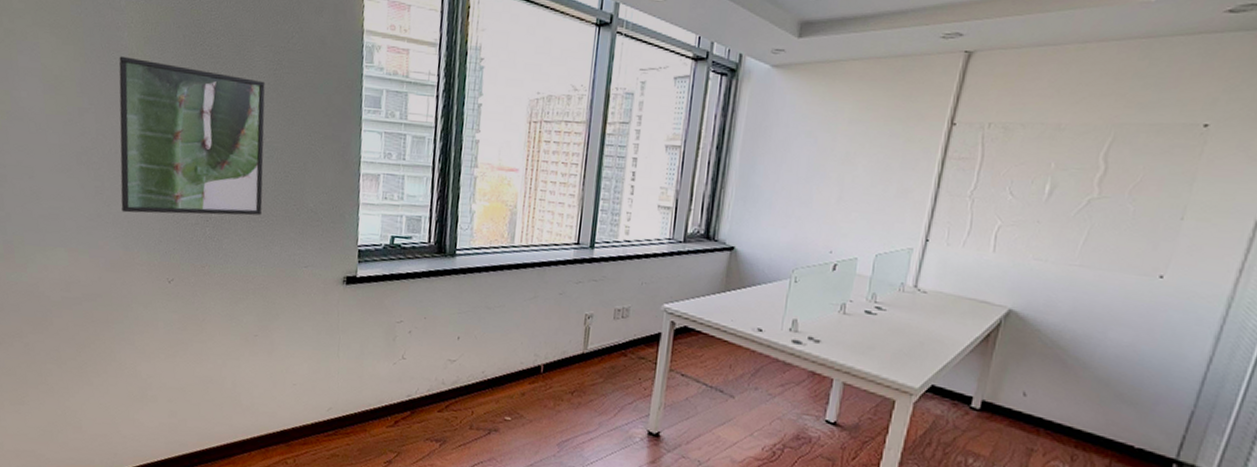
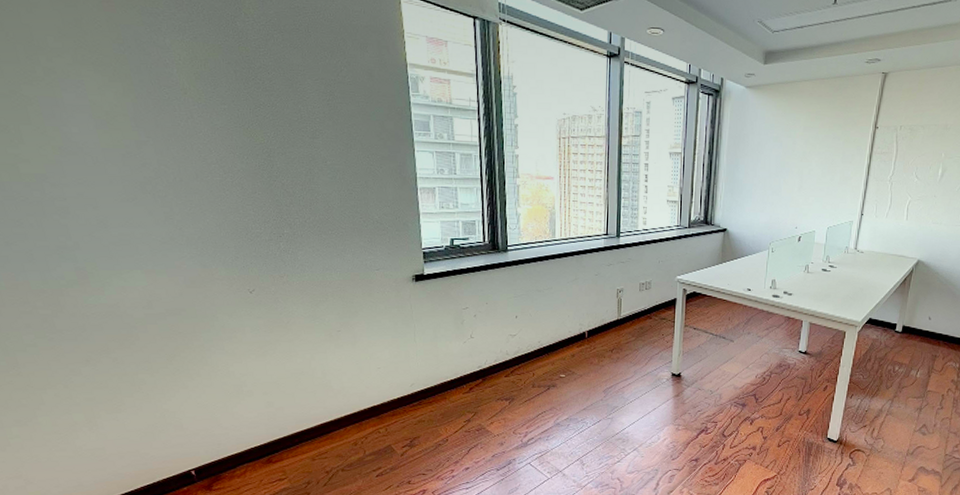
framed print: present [118,56,266,216] -> none [171,91,331,234]

